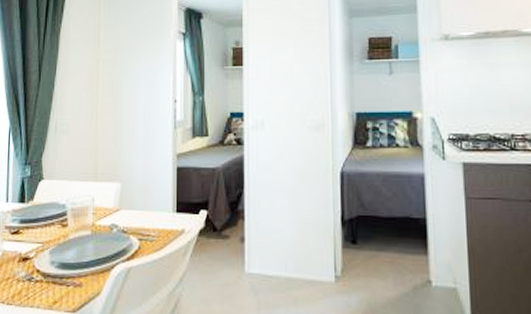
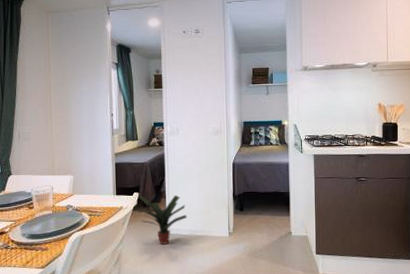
potted plant: none [204,211,275,289] -> present [136,193,188,245]

